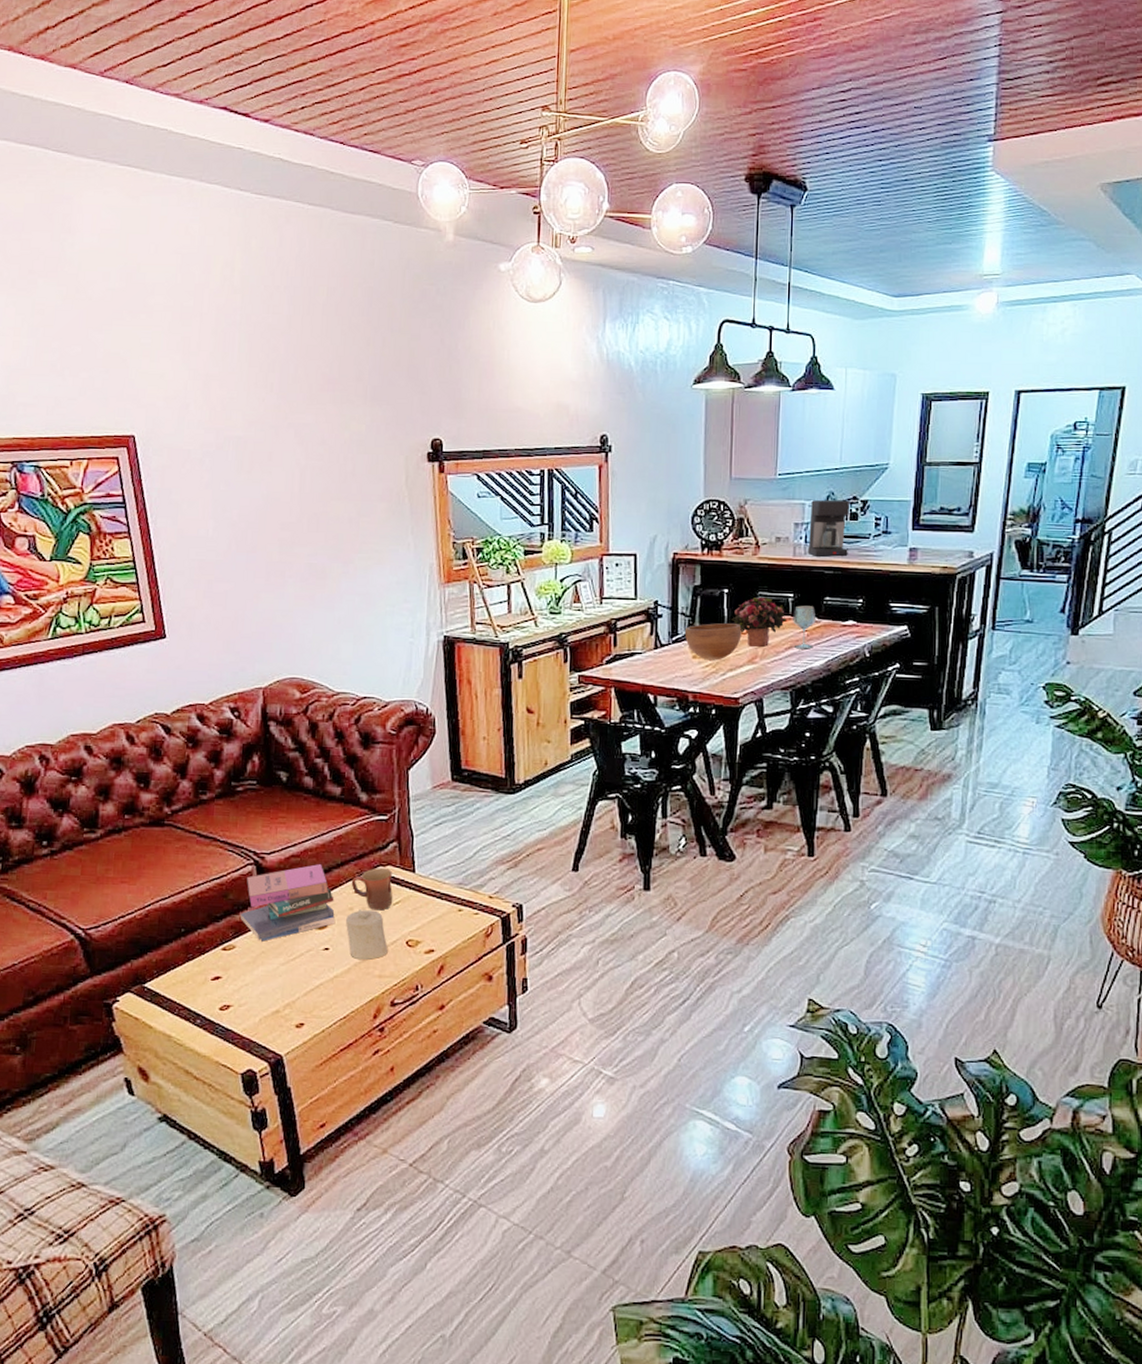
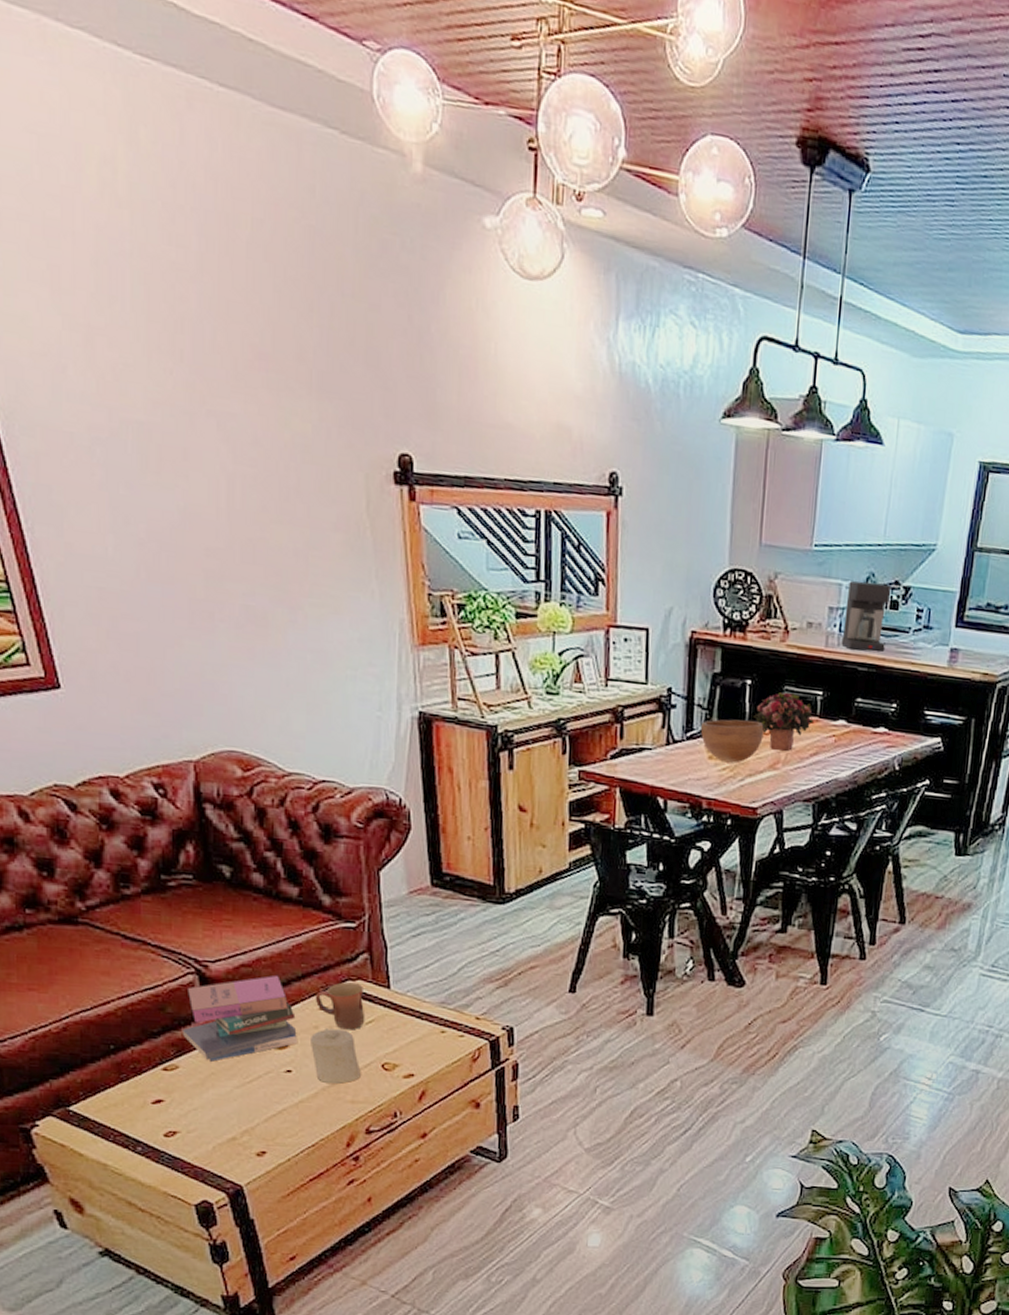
wine glass: present [793,605,817,649] -> none [820,705,846,757]

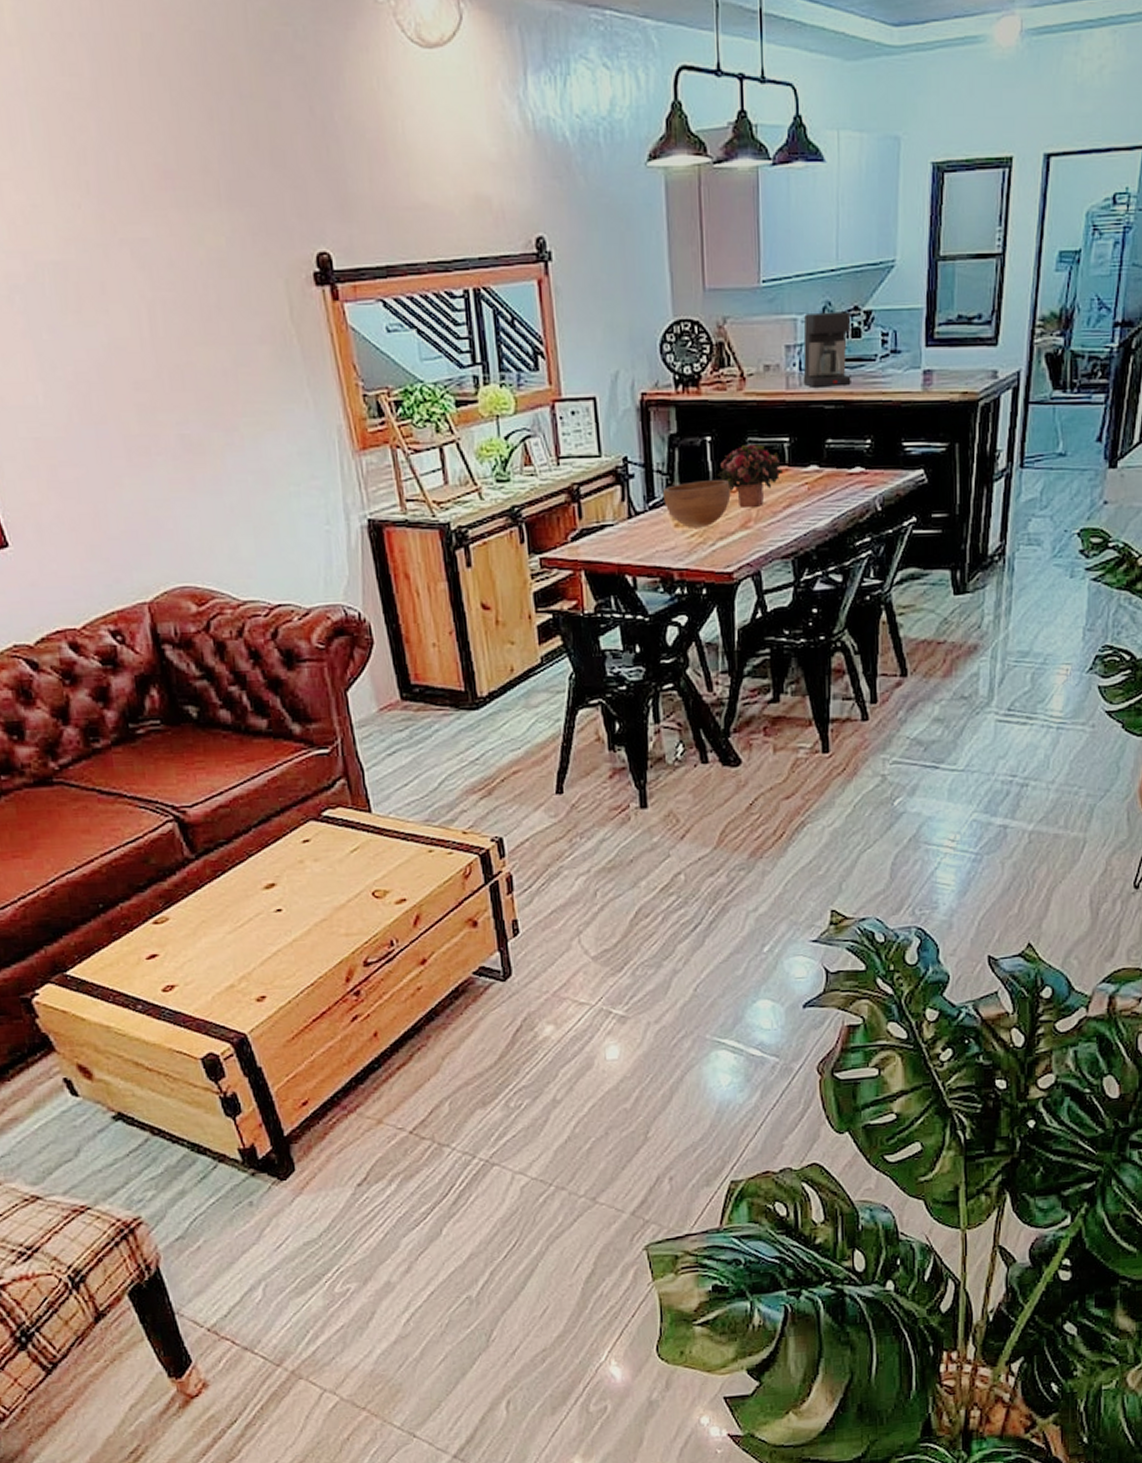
books: present [181,976,298,1062] -> none [167,813,285,909]
candle: present [311,1028,361,1085] -> none [297,861,352,919]
mug: present [315,982,365,1030] -> none [296,811,350,861]

